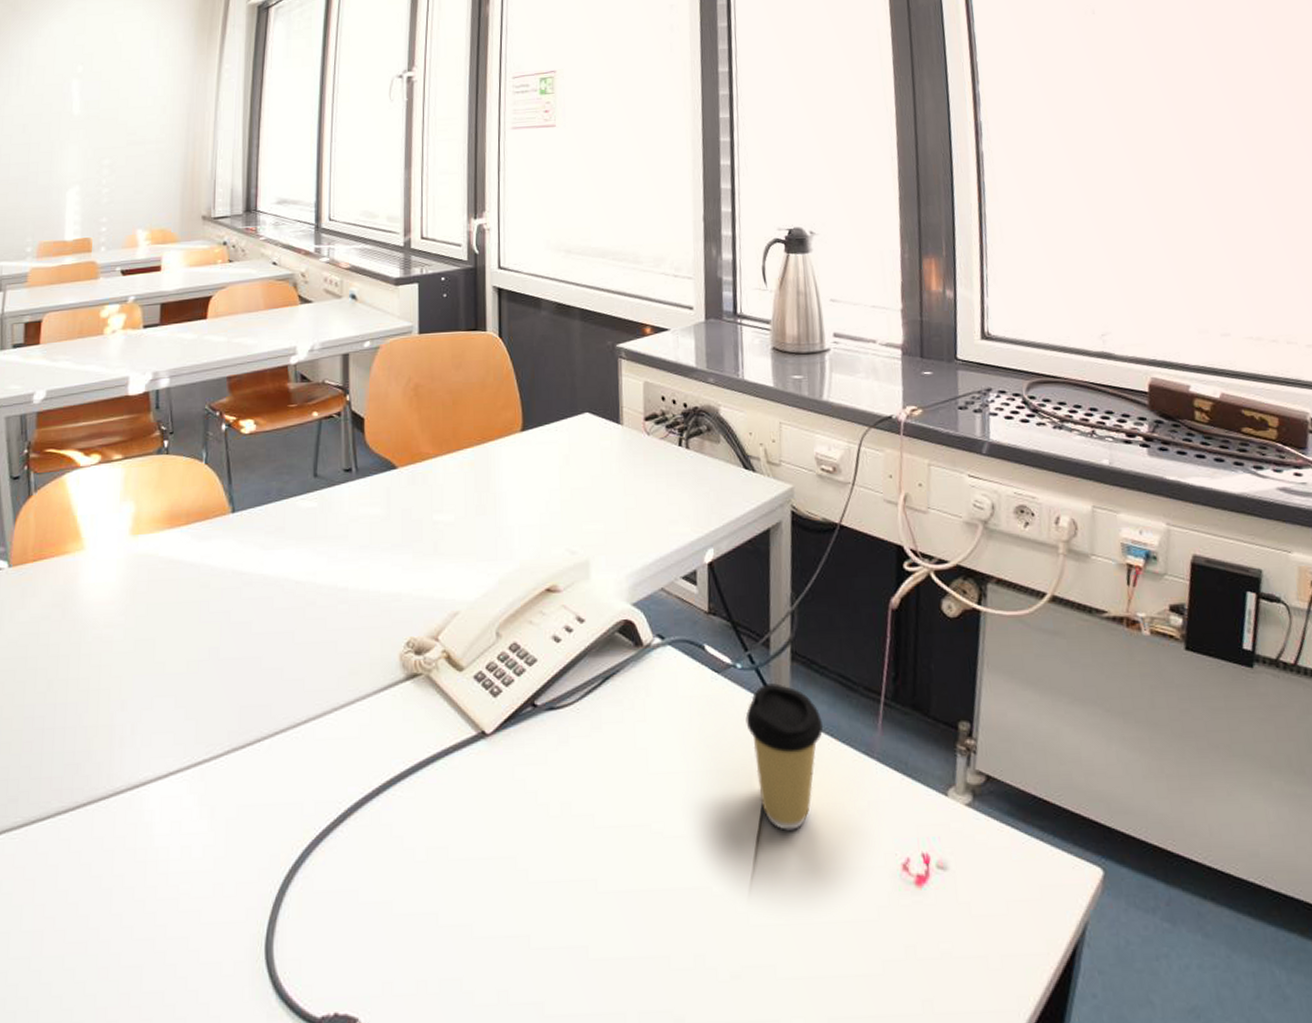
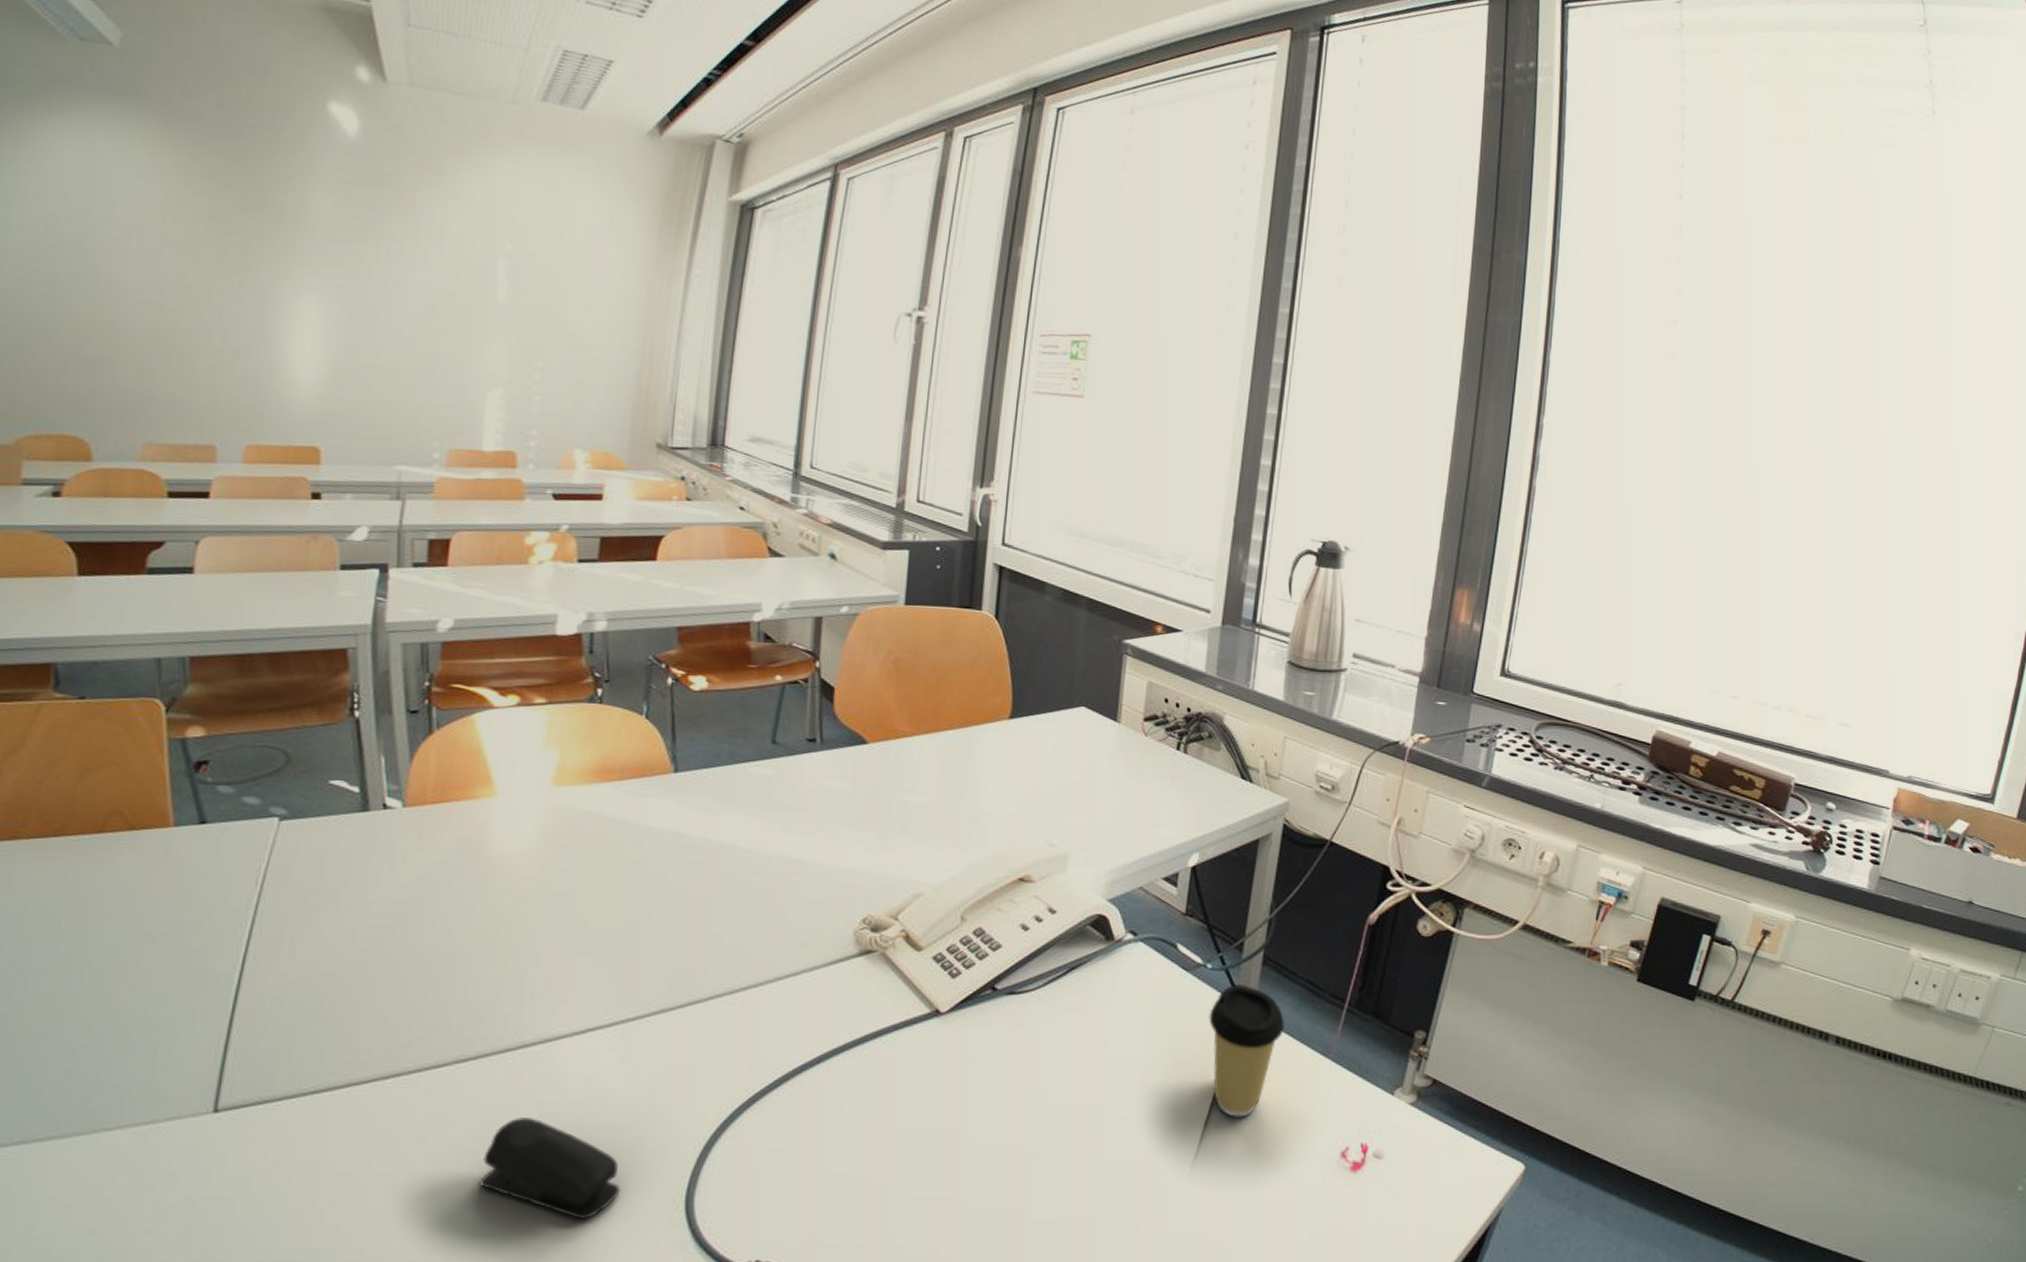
stapler: none [81,866,206,974] -> present [479,1116,621,1219]

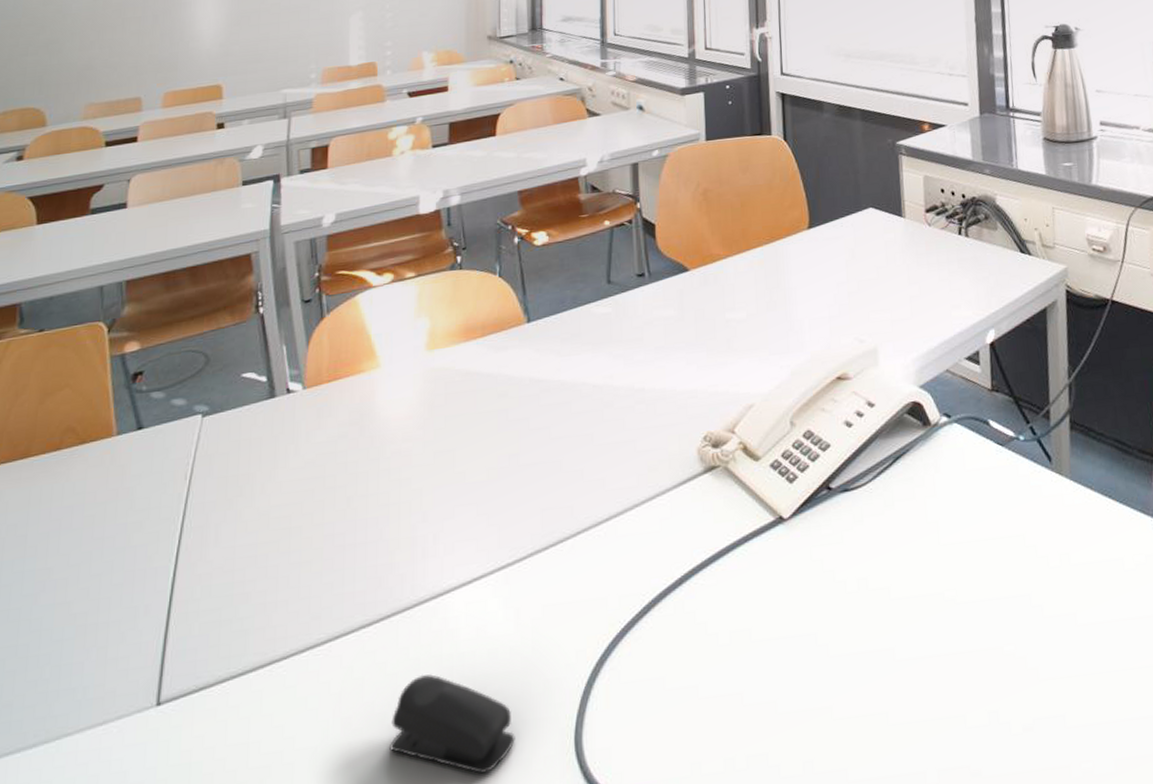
coffee cup: present [1209,984,1284,1117] -> none [1029,452,1102,589]

